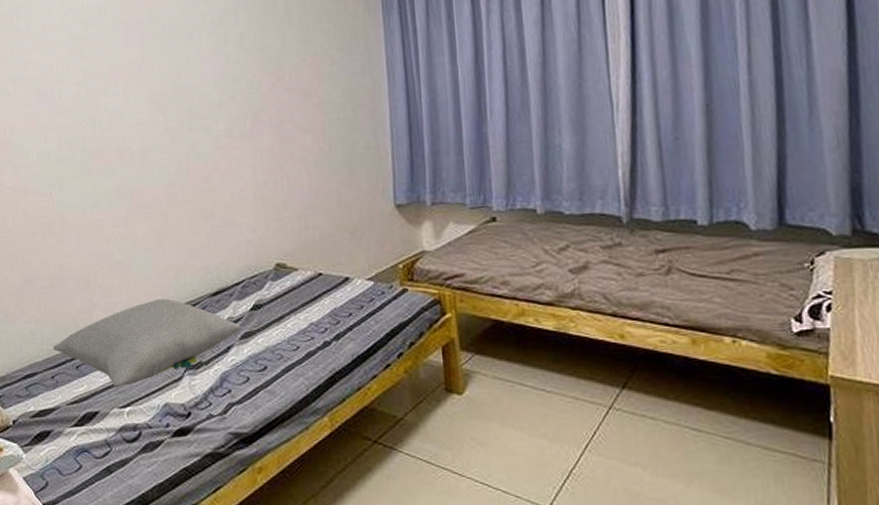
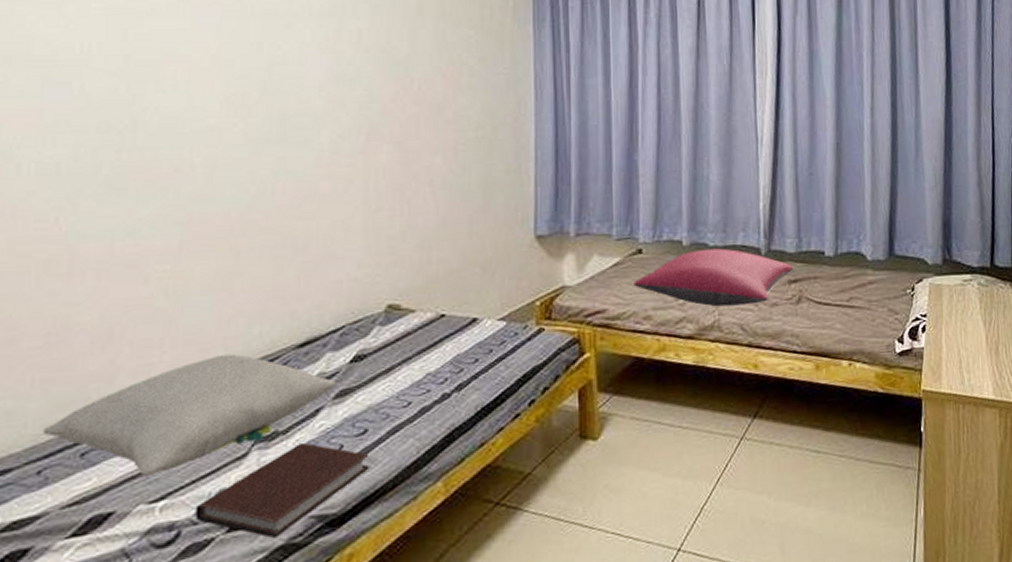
notebook: none [150,372,270,446] -> present [195,442,370,538]
pillow: none [489,217,661,275] -> present [633,248,794,307]

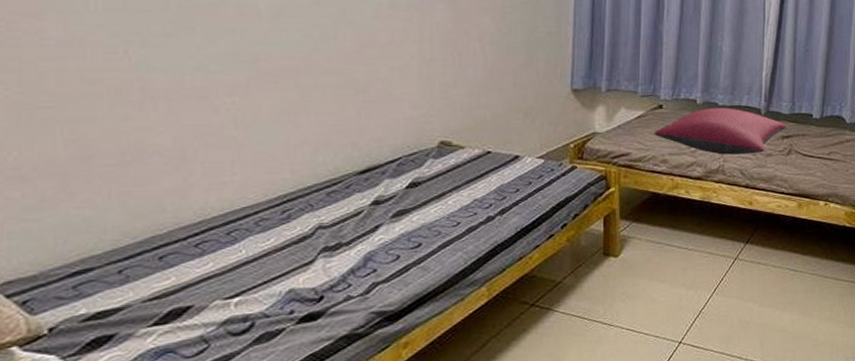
pillow: present [44,353,337,478] -> none [123,177,394,278]
notebook: present [195,442,370,538] -> none [267,252,423,329]

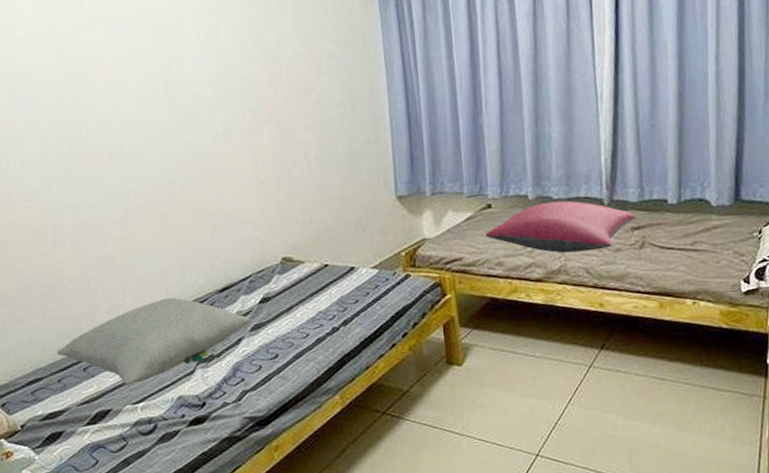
pillow: none [123,177,394,278] -> present [57,297,251,386]

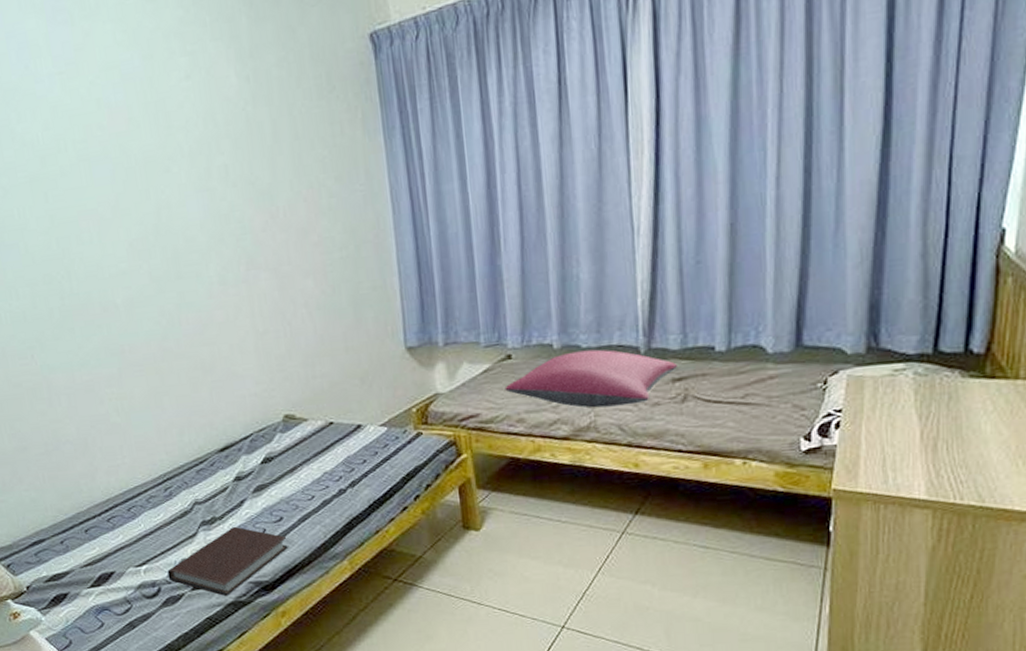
pillow: present [57,297,251,386] -> none [58,457,254,549]
notebook: none [164,363,283,431] -> present [167,526,288,596]

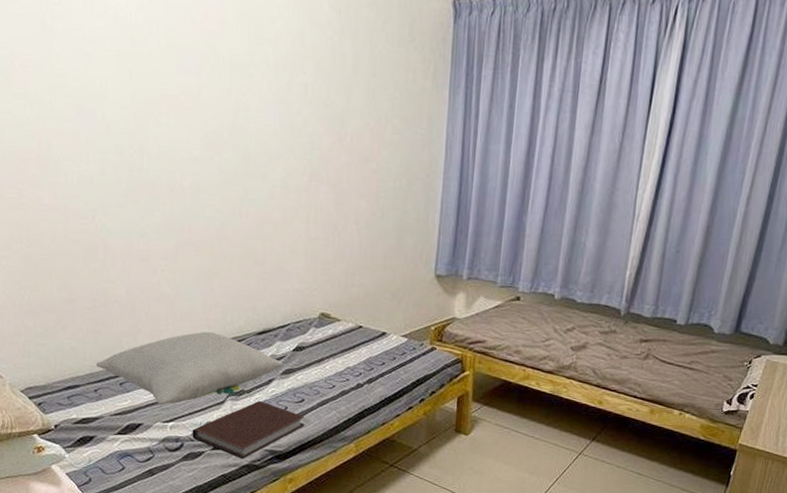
pillow: none [58,457,254,549] -> present [97,331,284,406]
pillow: present [505,349,679,408] -> none [510,304,647,355]

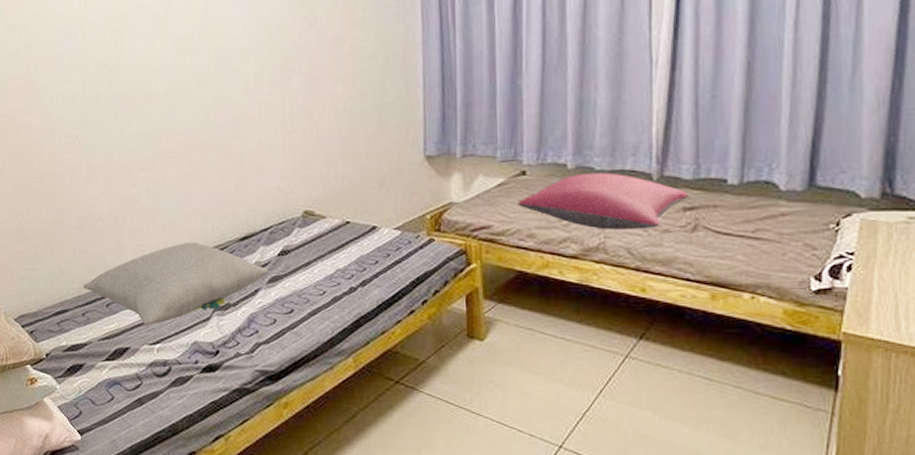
notebook: present [192,400,305,459] -> none [179,314,296,382]
pillow: none [510,304,647,355] -> present [517,173,690,230]

